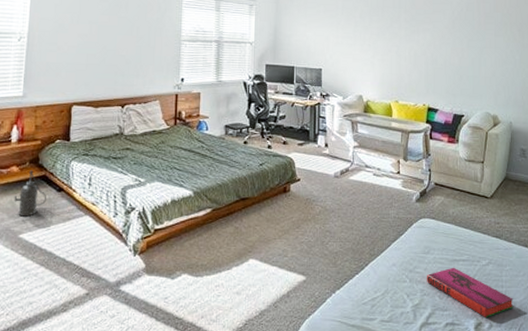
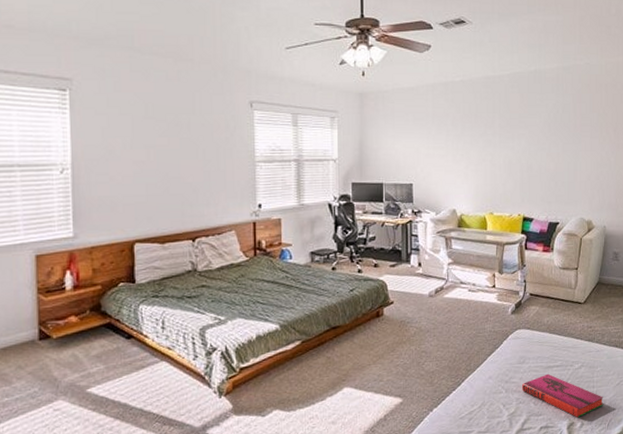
oil lamp: present [14,170,47,217] -> none [76,318,115,370]

